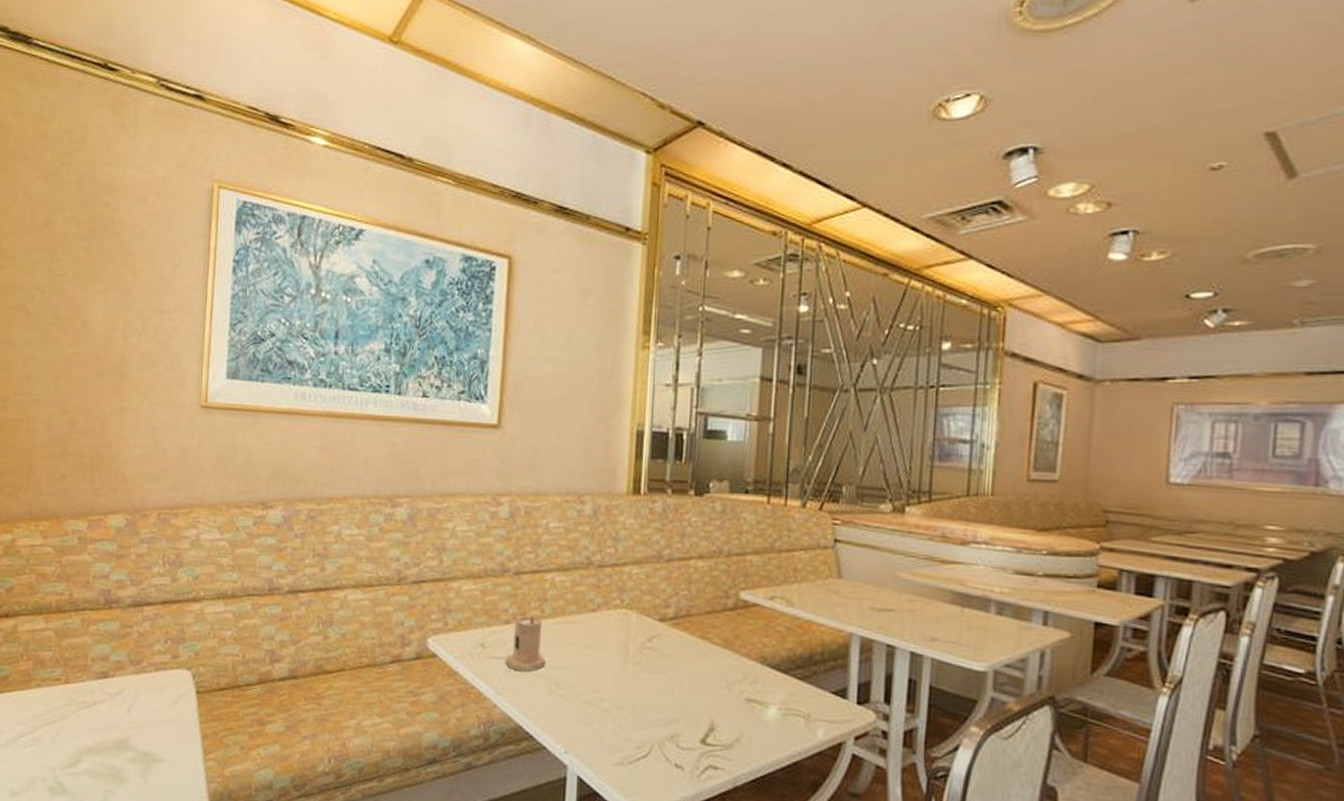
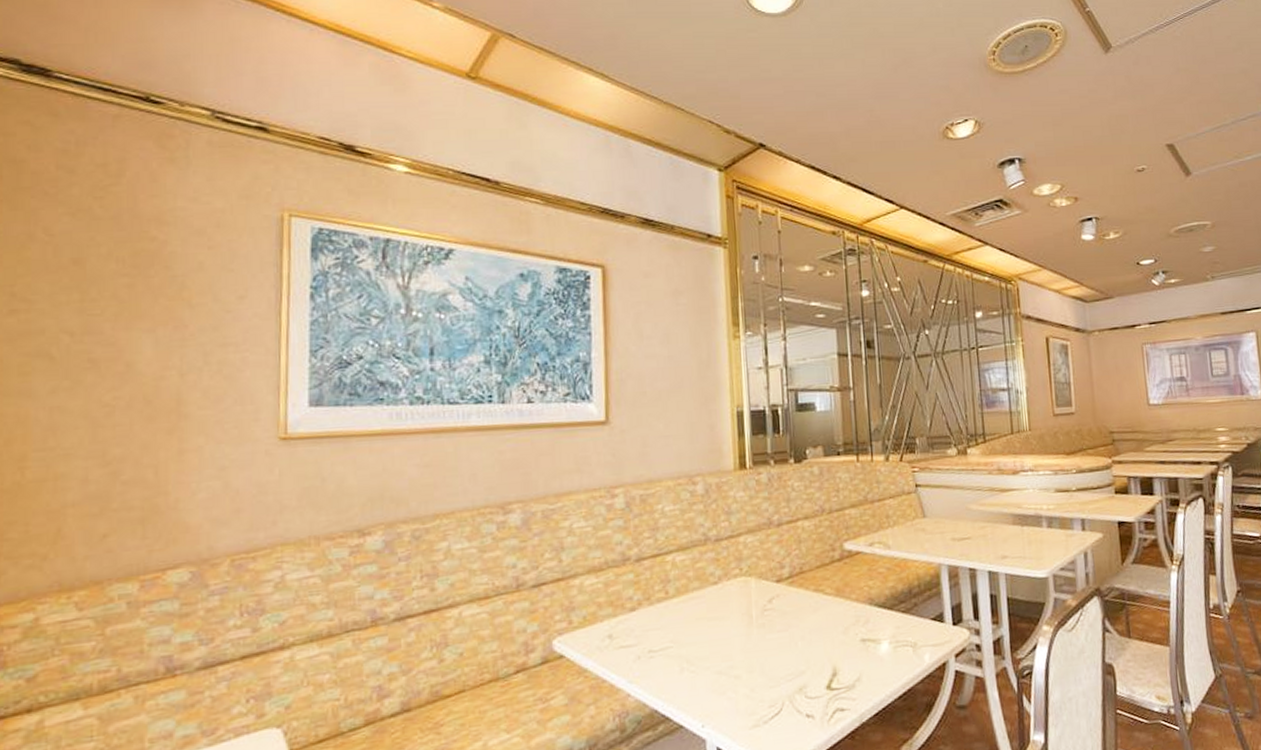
candle: present [505,616,546,671] -> none [635,598,675,655]

